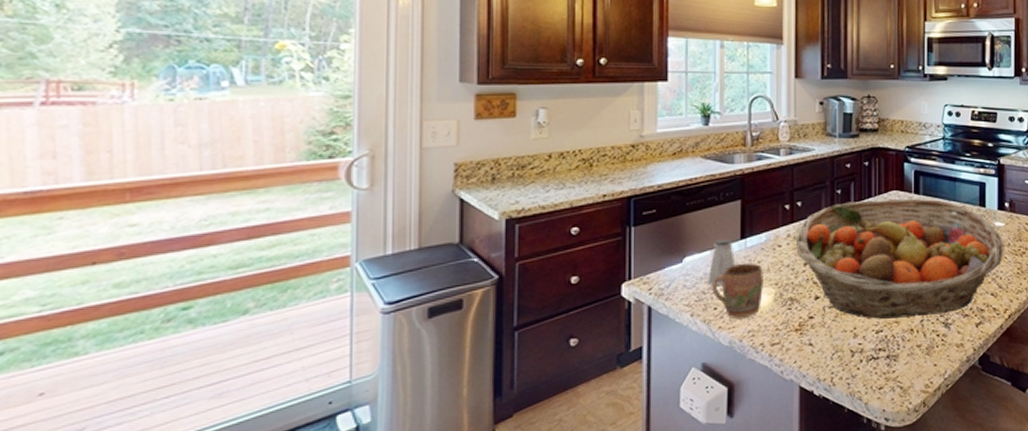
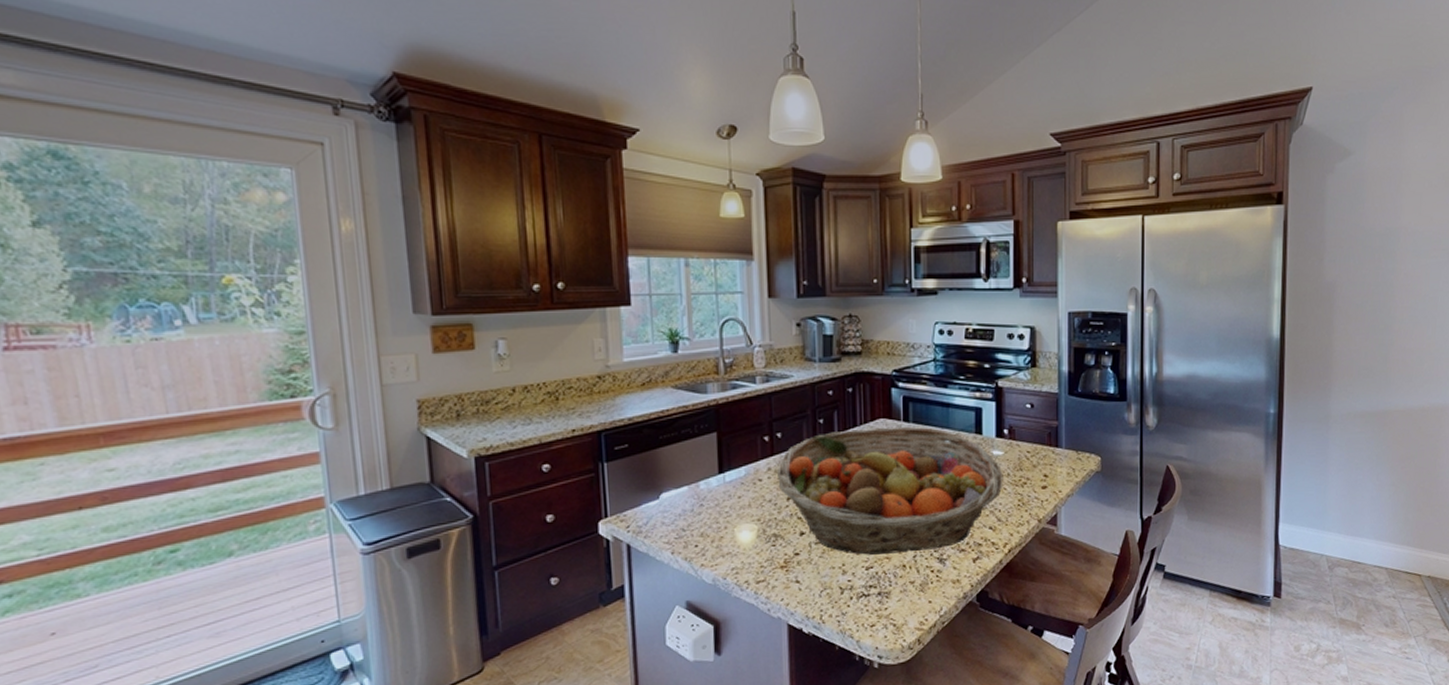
saltshaker: present [708,239,736,285] -> none [686,474,715,522]
mug: present [712,263,763,320] -> none [691,498,745,557]

